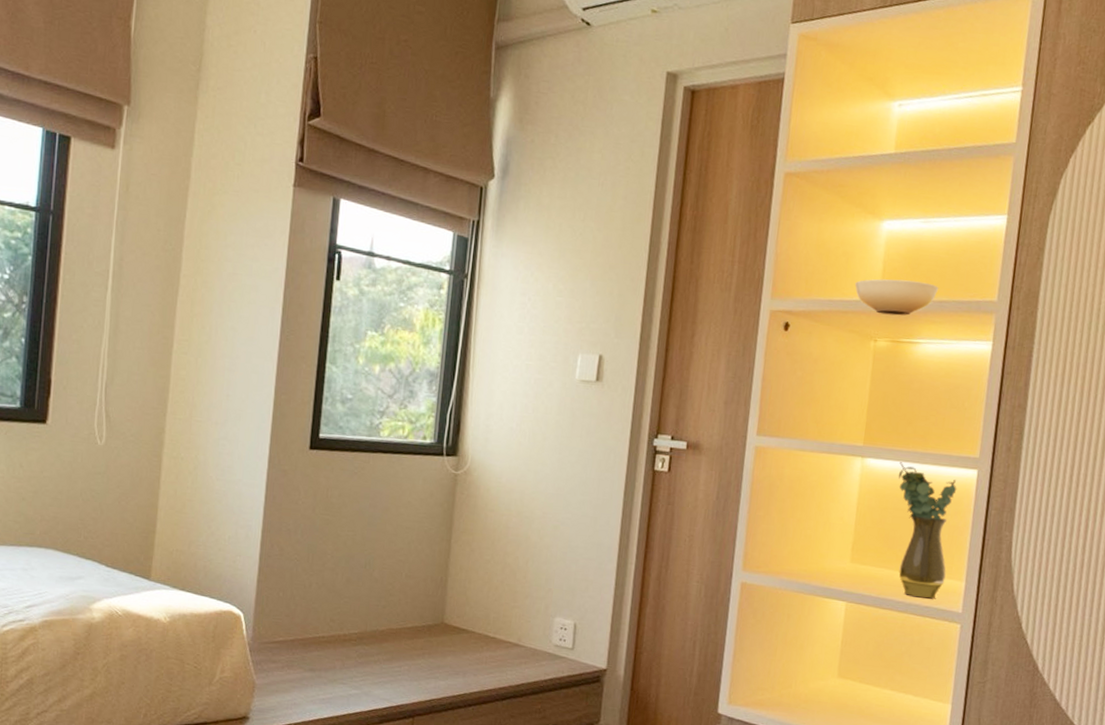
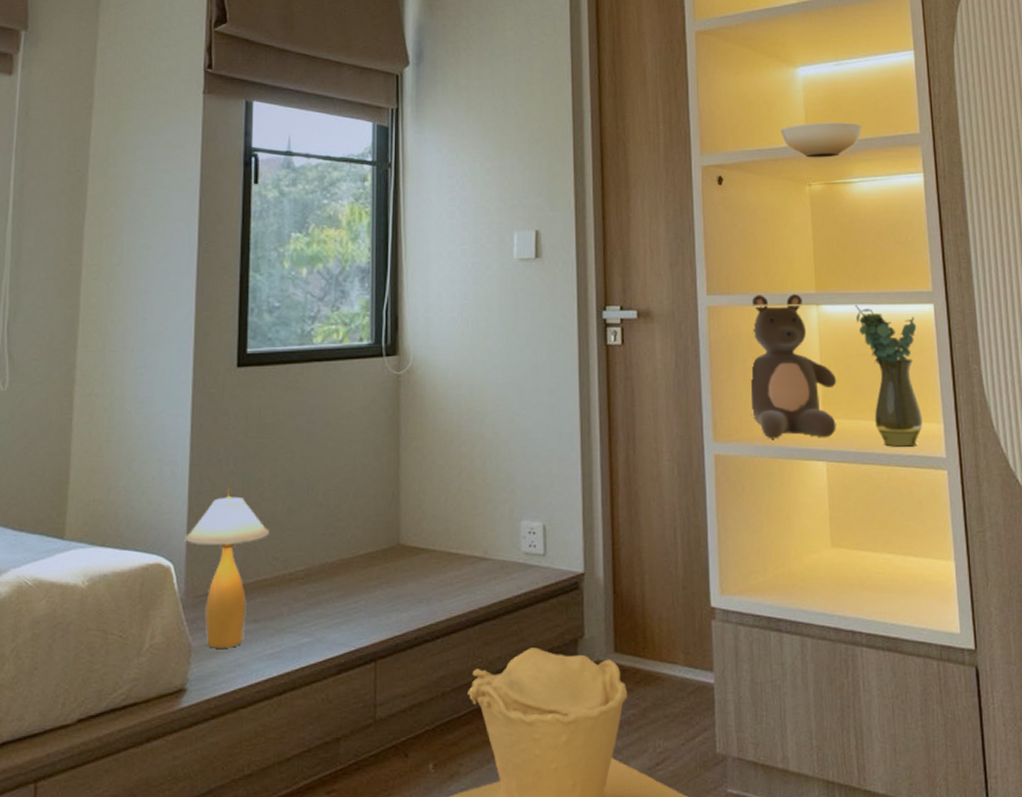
table lamp: none [254,554,329,689] -> present [185,487,270,649]
teddy bear: none [781,441,870,581] -> present [750,294,837,439]

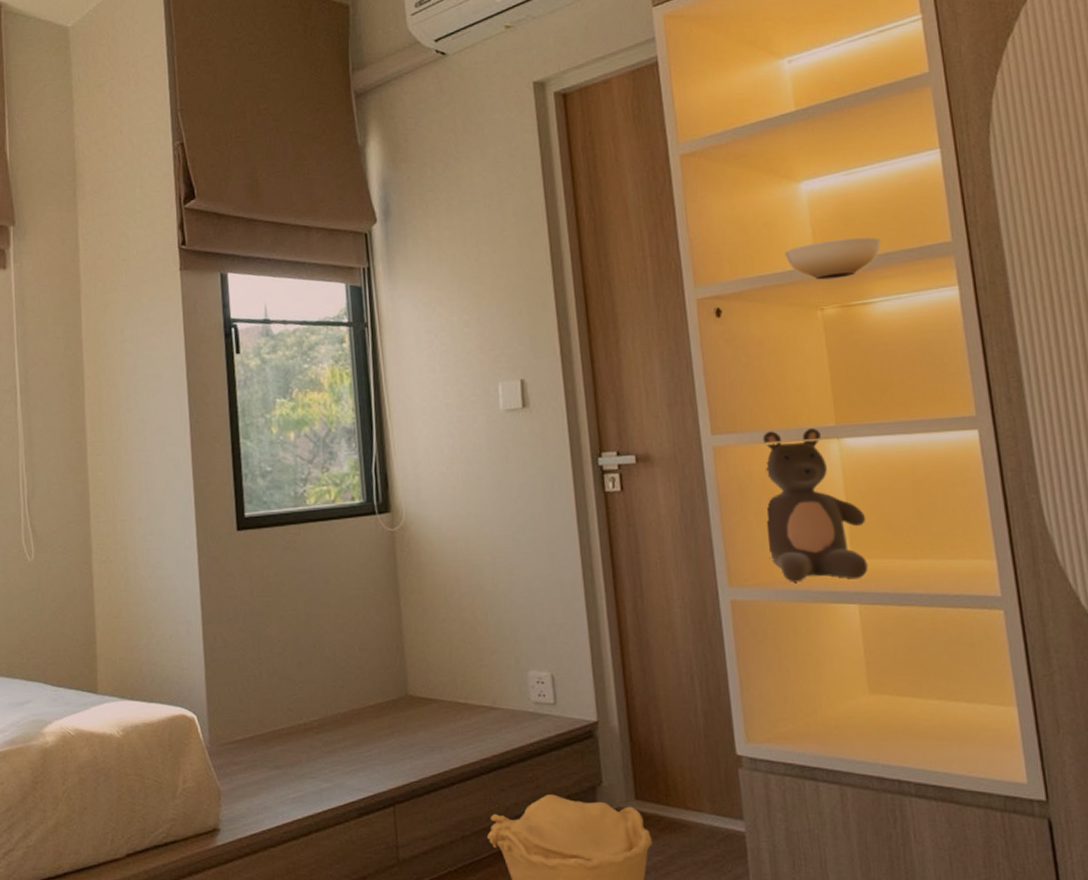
table lamp: present [185,487,270,649] -> none [204,643,283,792]
vase: present [855,305,923,447] -> none [883,436,971,586]

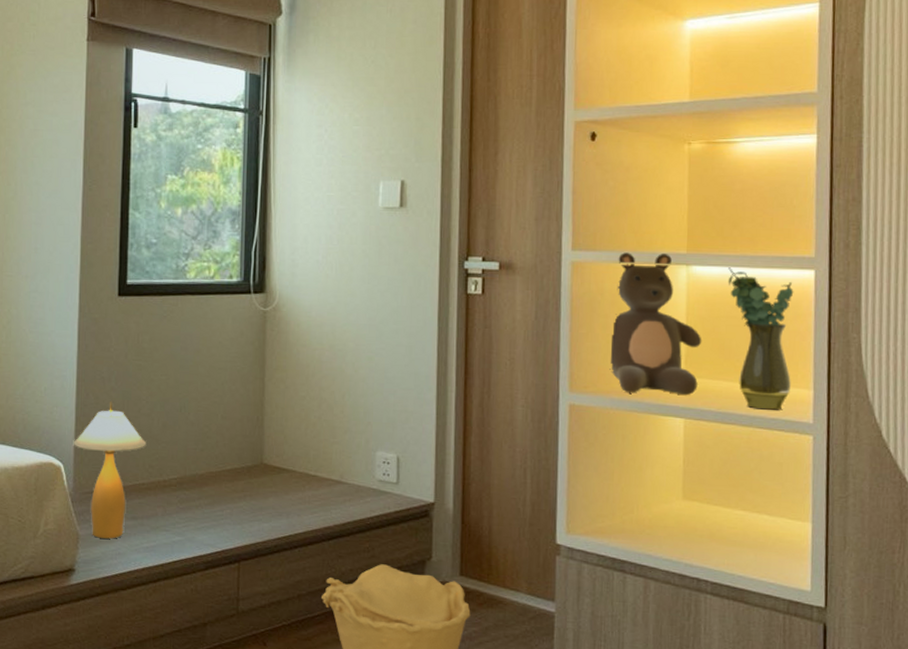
table lamp: none [204,643,283,792] -> present [73,402,147,539]
bowl: present [785,237,882,280] -> none [662,79,753,116]
vase: none [883,436,971,586] -> present [728,267,794,410]

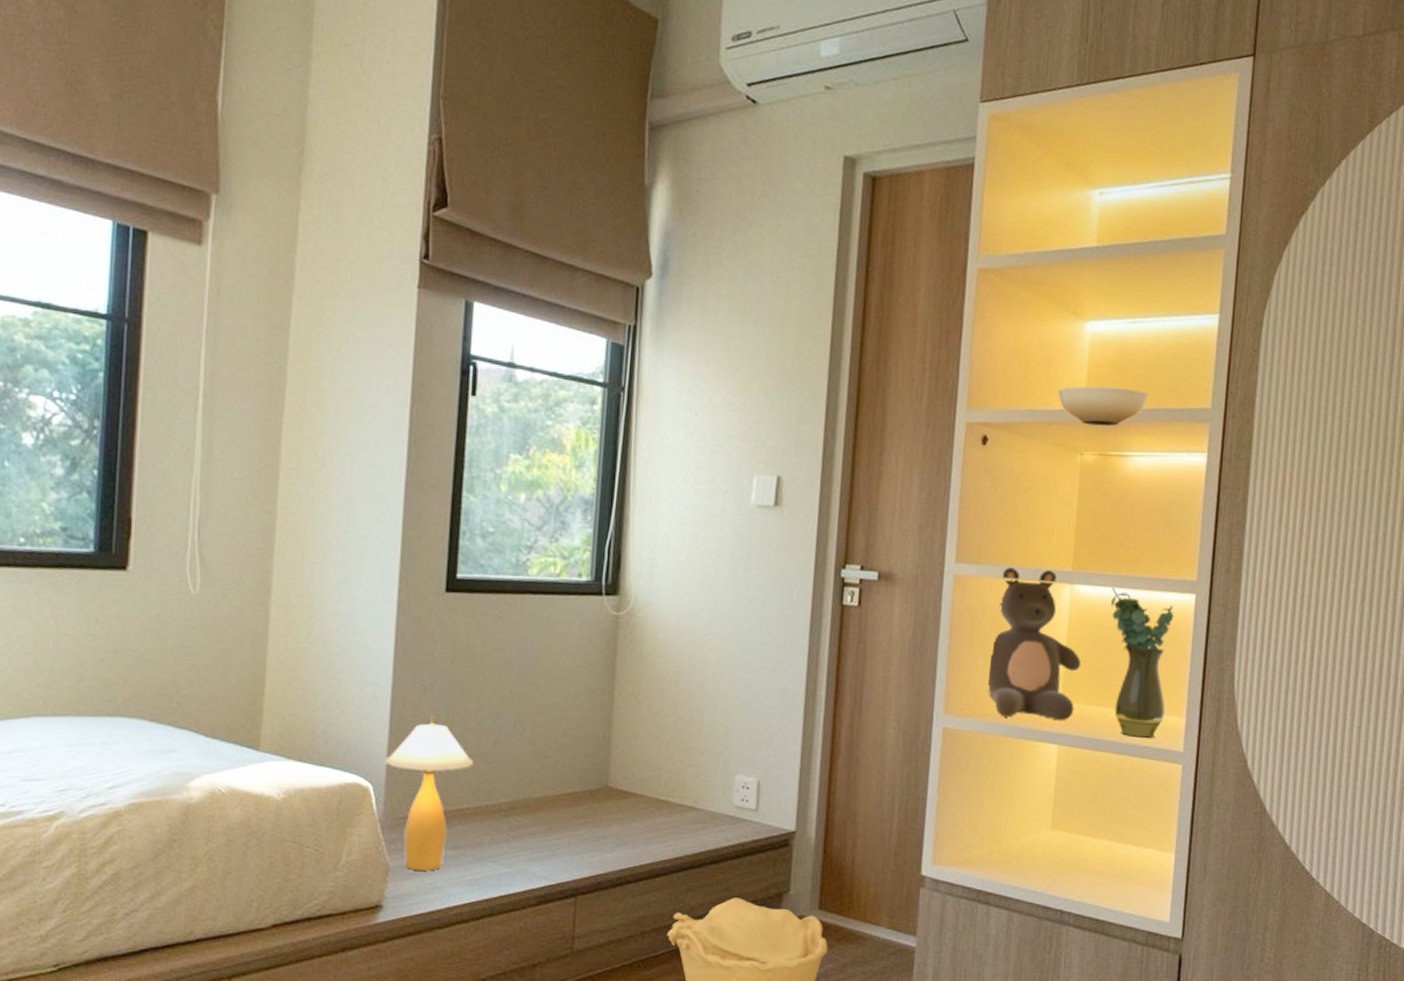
bowl: none [662,79,753,116] -> present [1058,385,1149,427]

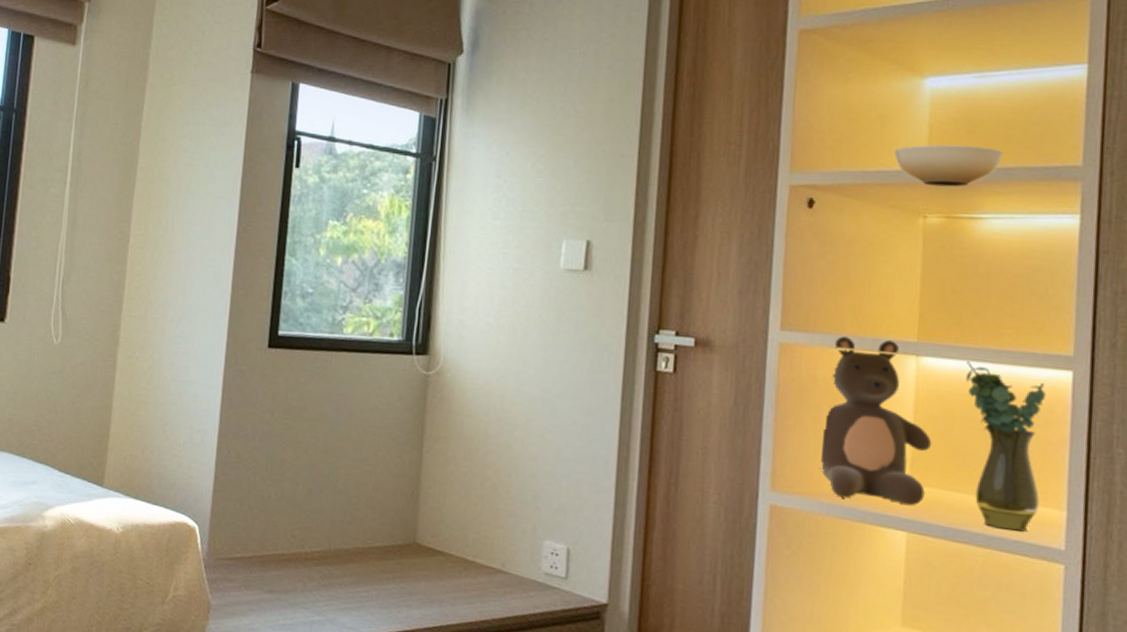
table lamp: present [385,714,474,871] -> none [210,462,290,612]

